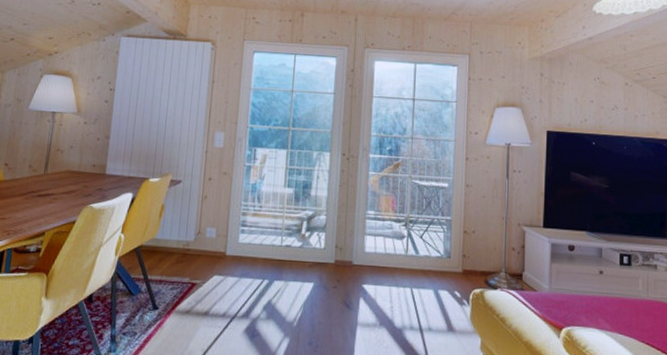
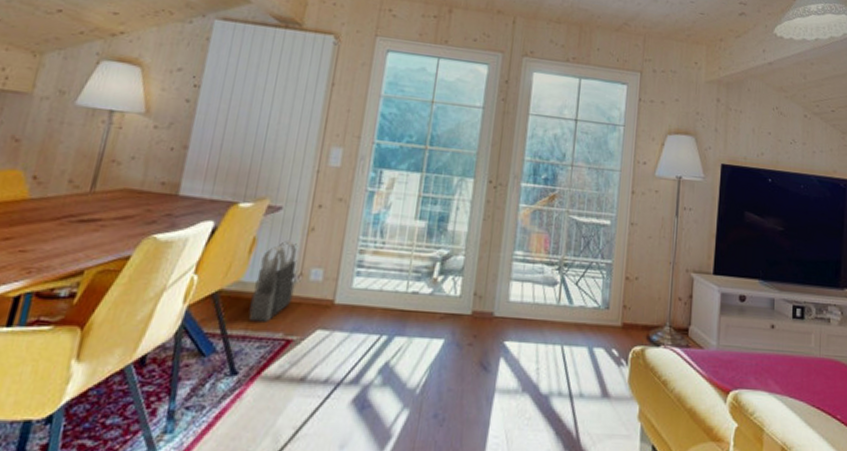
body armor vest: none [162,206,196,270] -> present [248,240,298,323]

